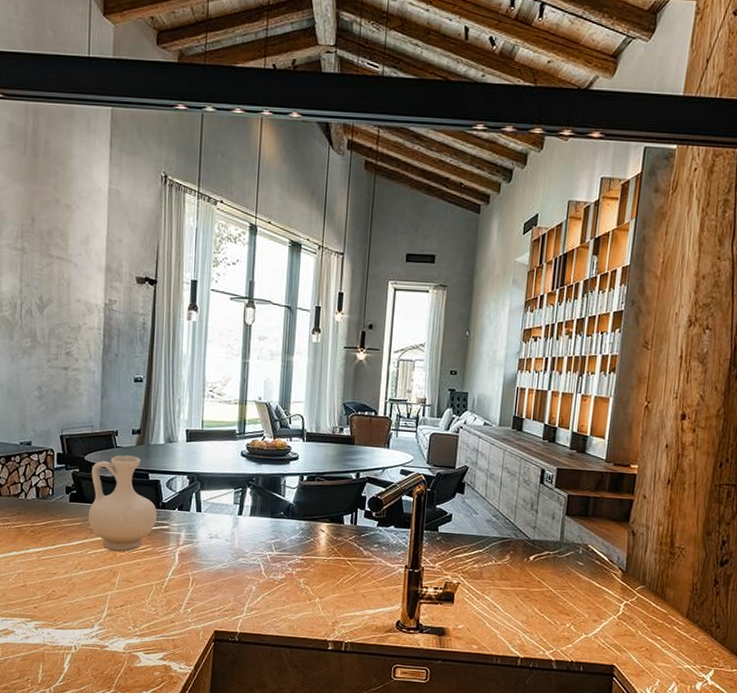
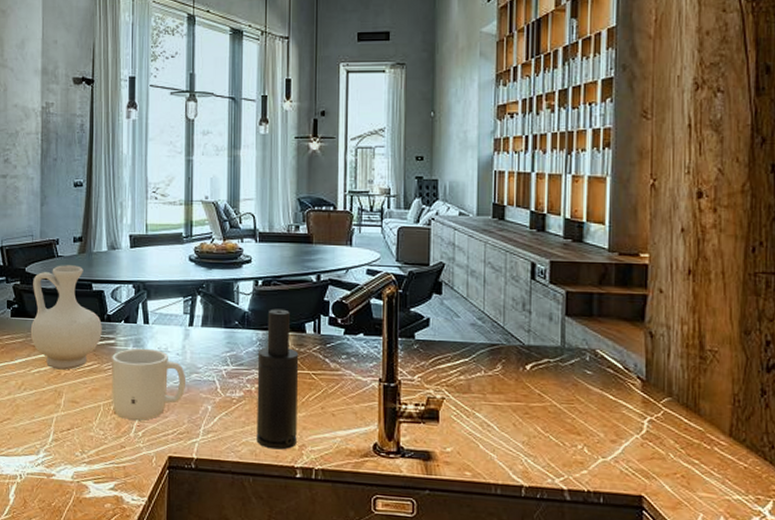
mug: none [164,533,234,599] -> present [111,348,186,421]
soap dispenser: none [294,502,337,626] -> present [256,309,299,450]

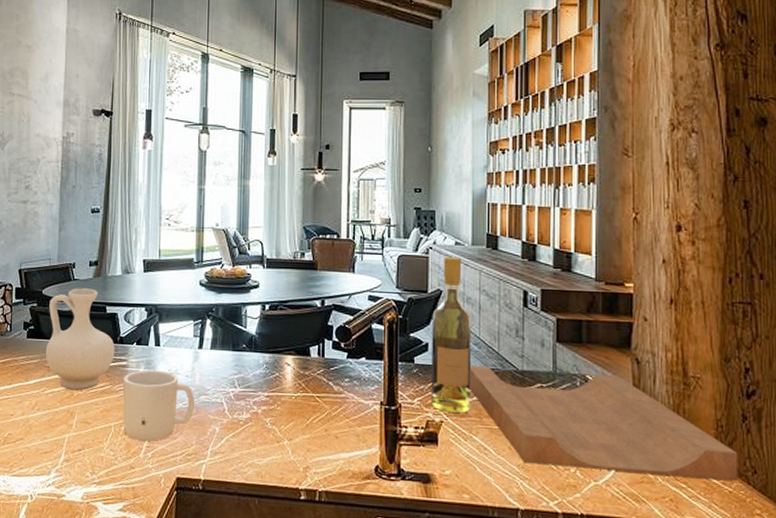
soap dispenser: present [256,309,299,450] -> none [262,332,304,472]
bottle: none [432,227,476,389] -> present [431,256,472,413]
cutting board: none [472,341,755,457] -> present [469,366,739,482]

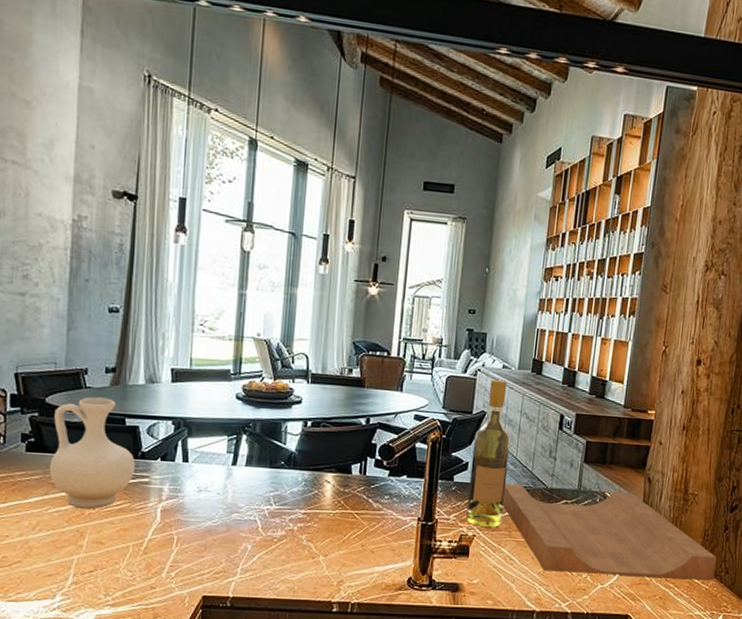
mug: present [122,369,195,442] -> none [142,487,226,561]

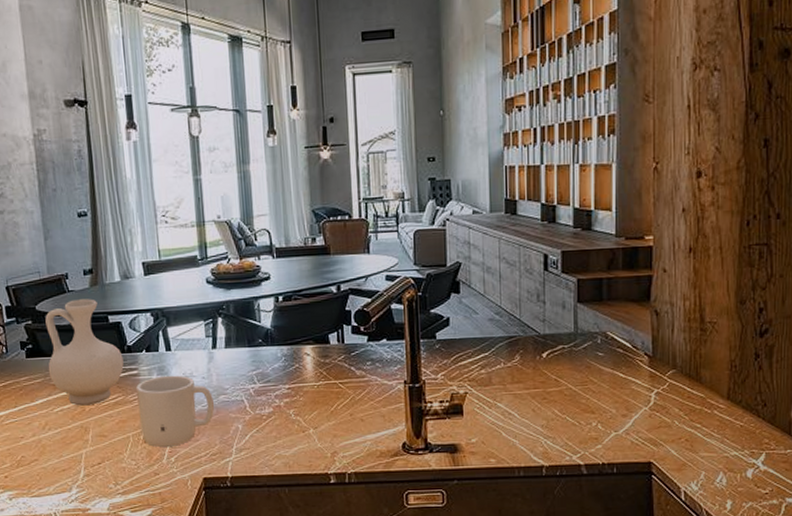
mug: none [142,487,226,561] -> present [135,375,215,447]
bottle: present [466,379,511,527] -> none [452,226,494,383]
cutting board: present [502,484,717,581] -> none [491,329,750,422]

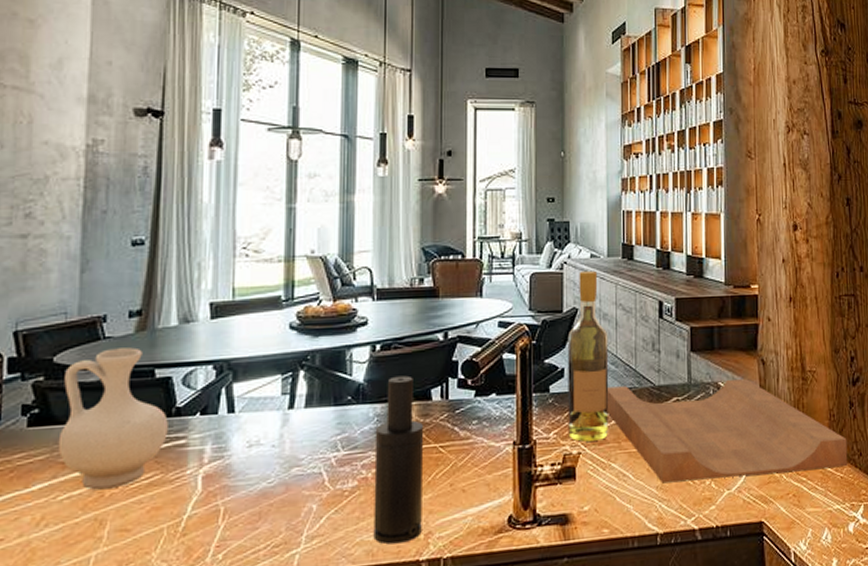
mug: present [135,375,215,447] -> none [180,443,285,541]
soap dispenser: none [283,322,329,459] -> present [373,375,424,545]
bottle: none [452,226,494,383] -> present [567,270,609,442]
cutting board: none [491,329,750,422] -> present [606,379,848,483]

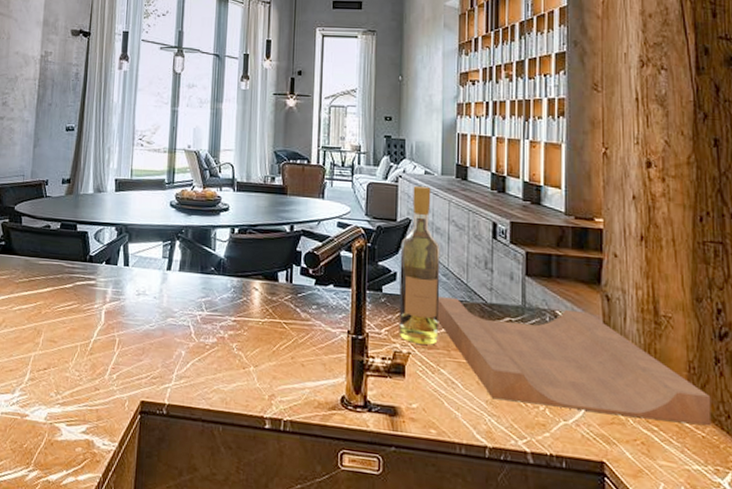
ceramic jug: present [57,347,168,490] -> none [14,205,84,309]
soap dispenser: present [373,375,424,545] -> none [227,256,271,399]

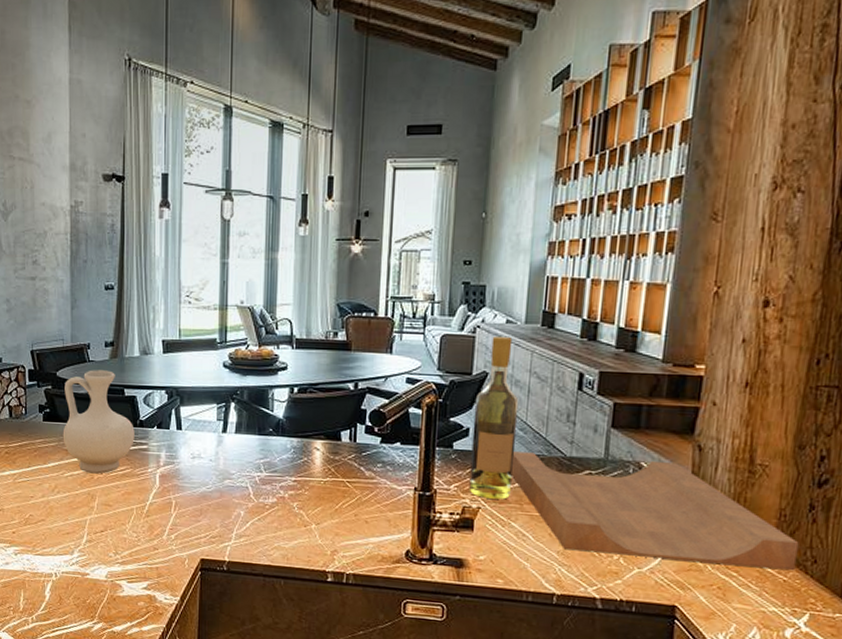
ceramic jug: none [14,205,84,309] -> present [62,370,135,474]

